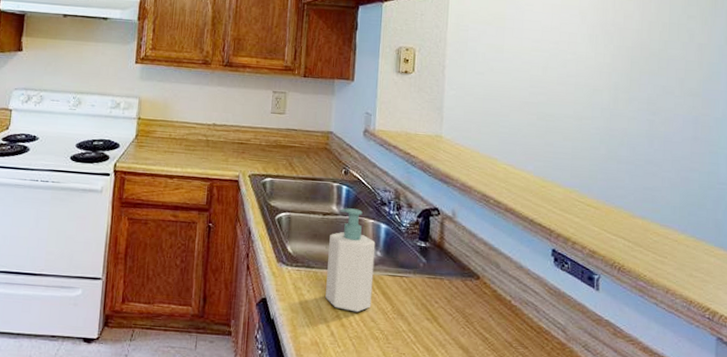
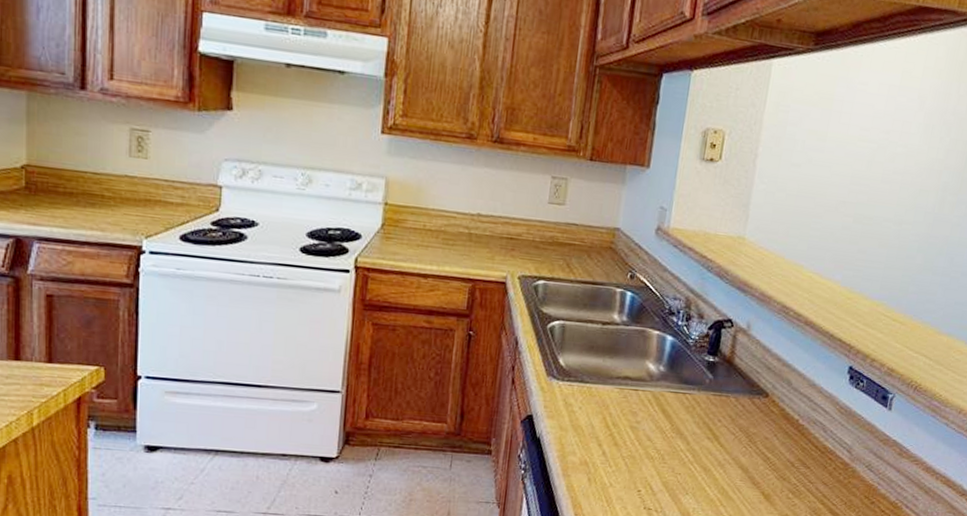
soap bottle: present [325,208,376,313] -> none [599,317,659,431]

